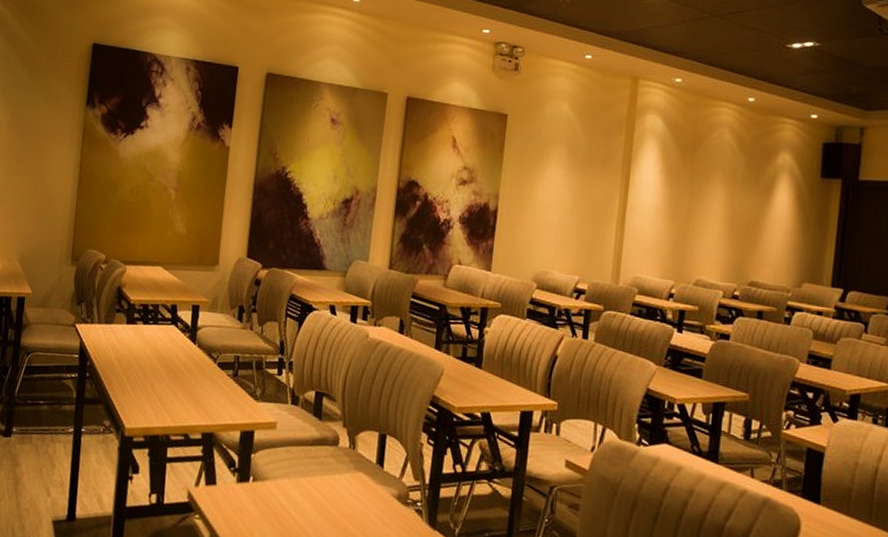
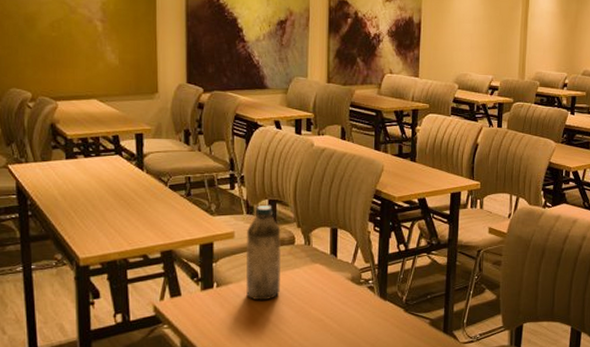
water bottle: none [282,396,325,506] -> present [245,204,281,301]

